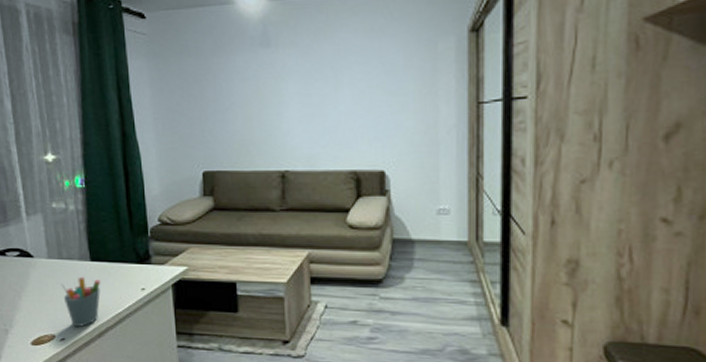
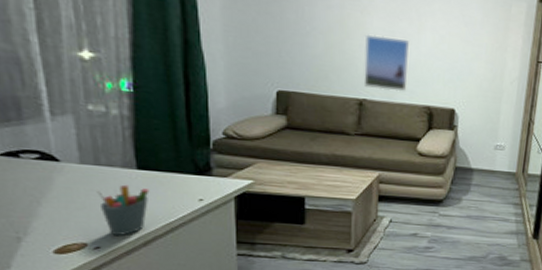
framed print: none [282,100,330,159] -> present [363,34,409,92]

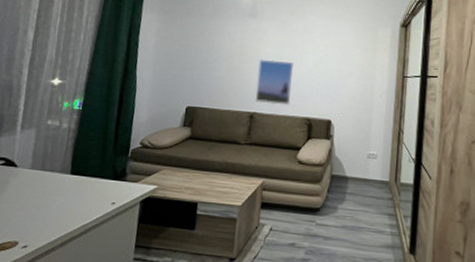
pen holder: present [96,184,150,237] -> none [36,187,76,236]

